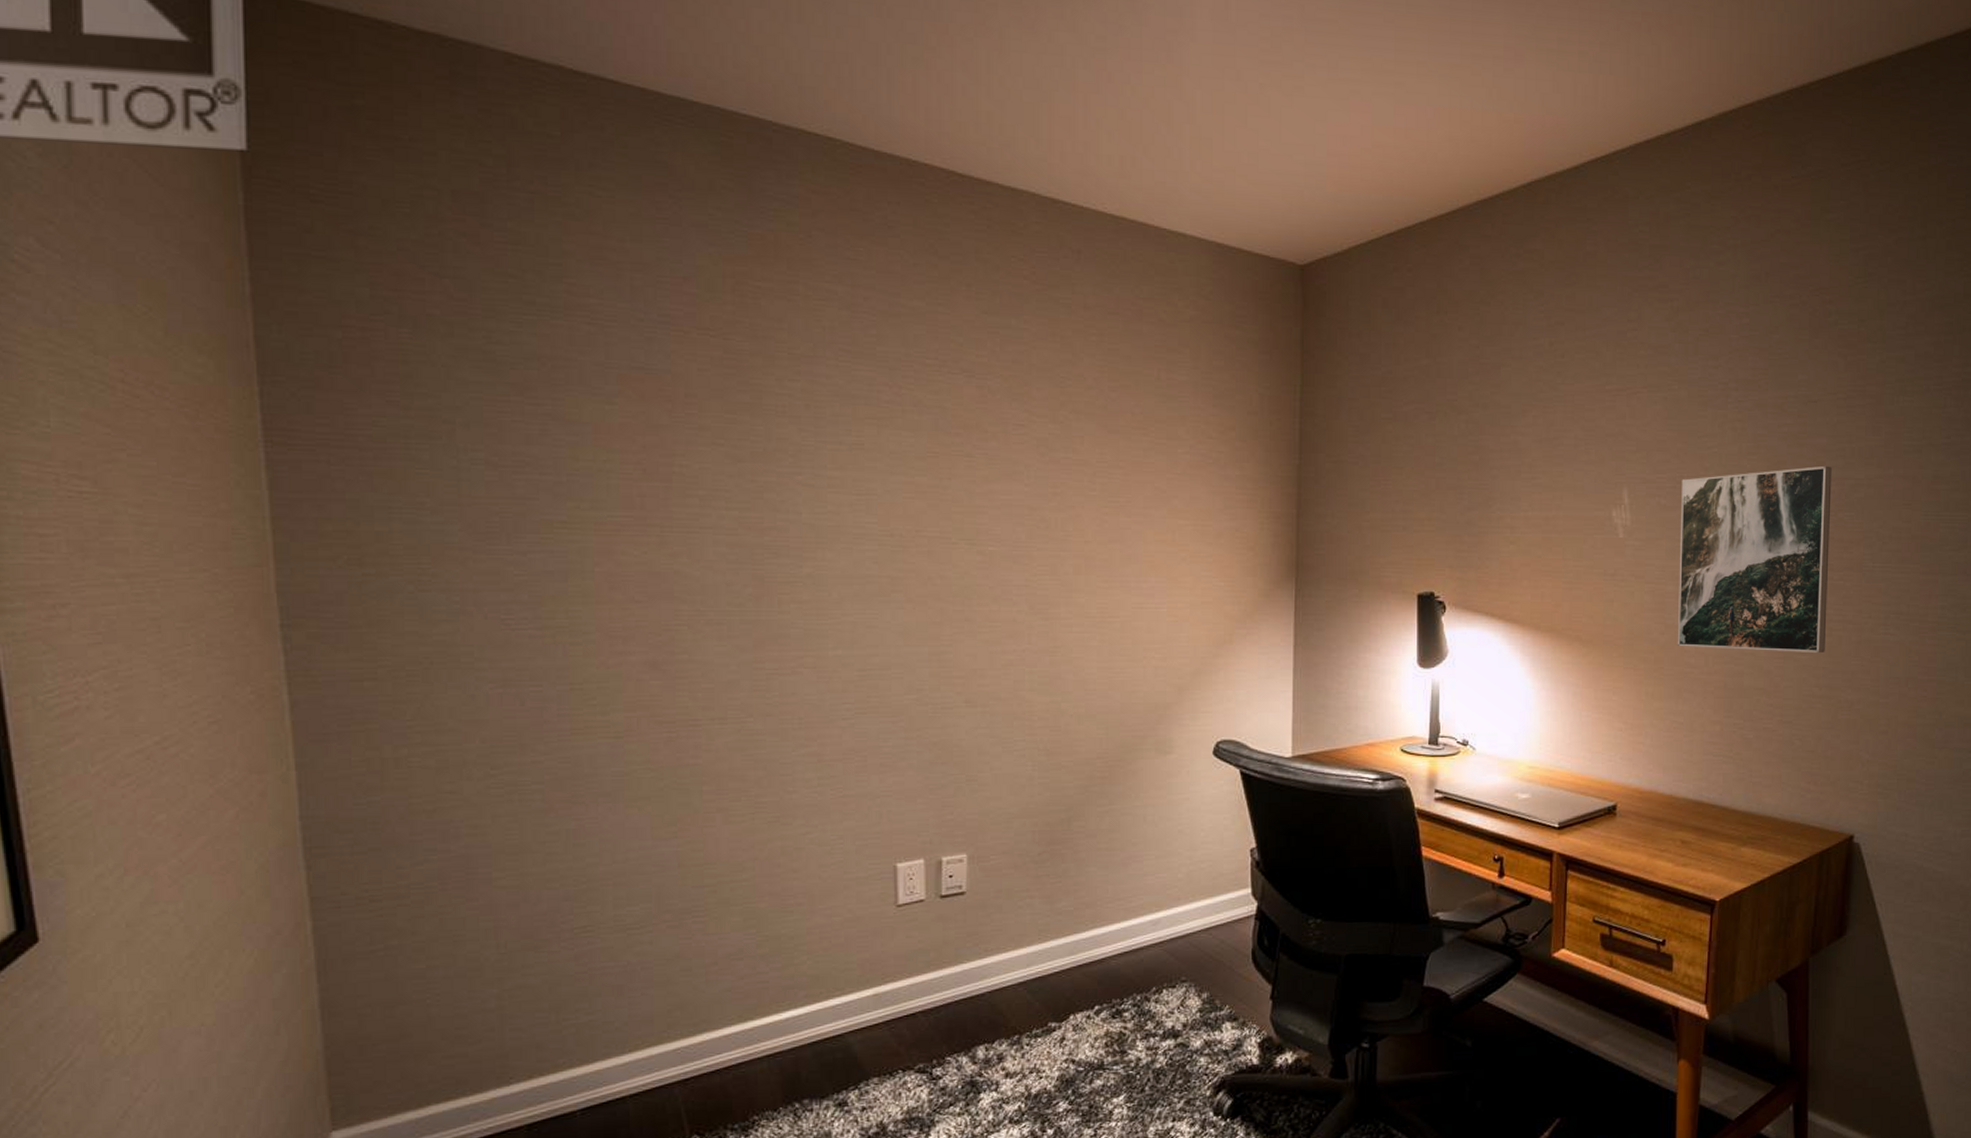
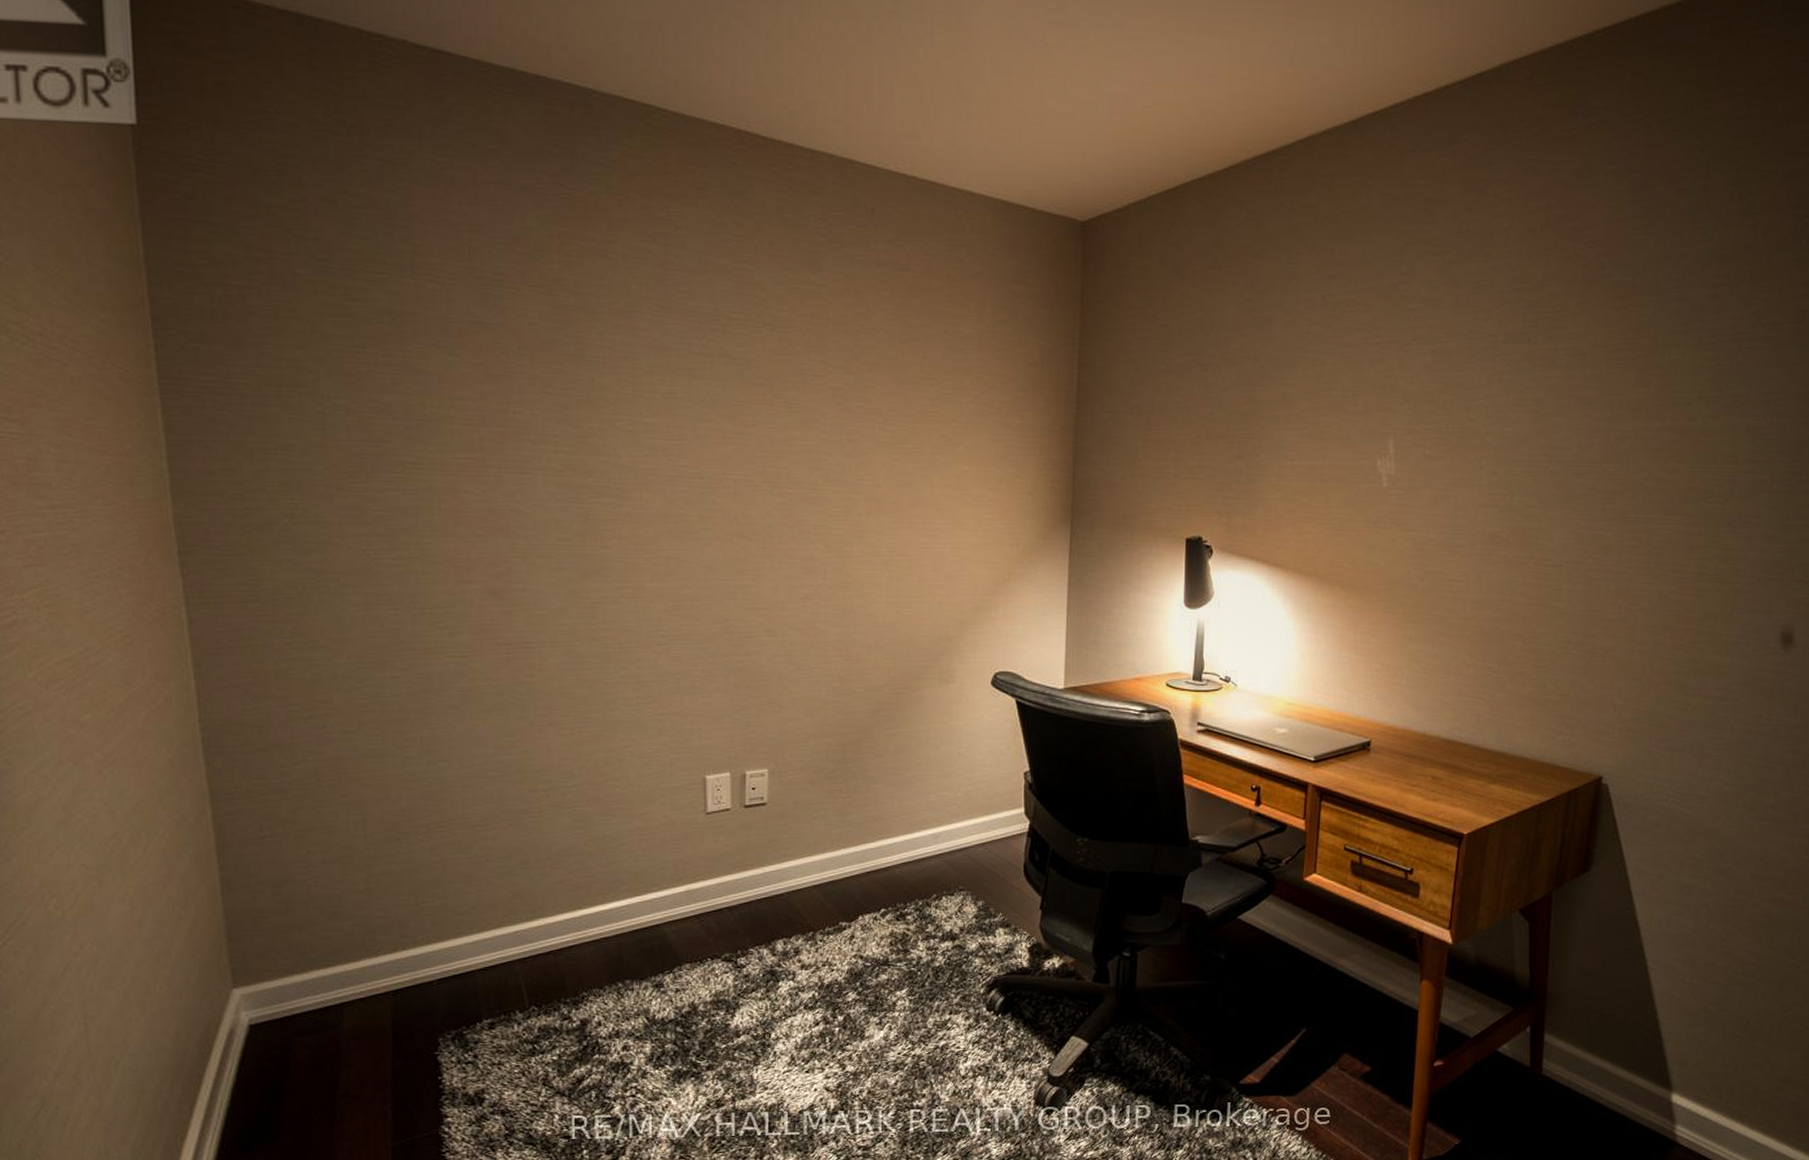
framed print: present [1677,465,1832,654] -> none [1436,417,1599,601]

